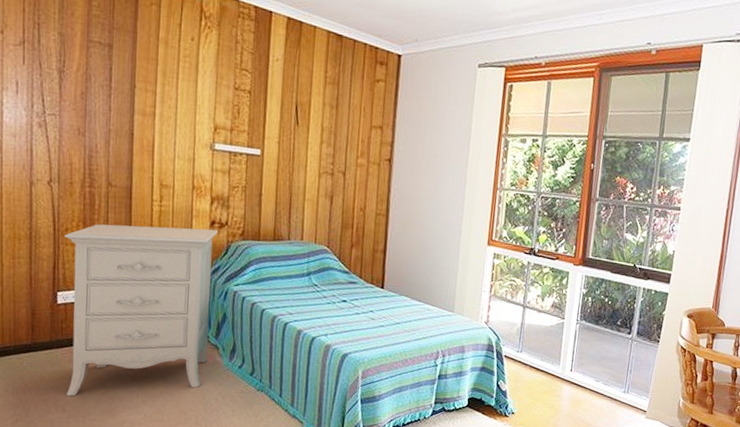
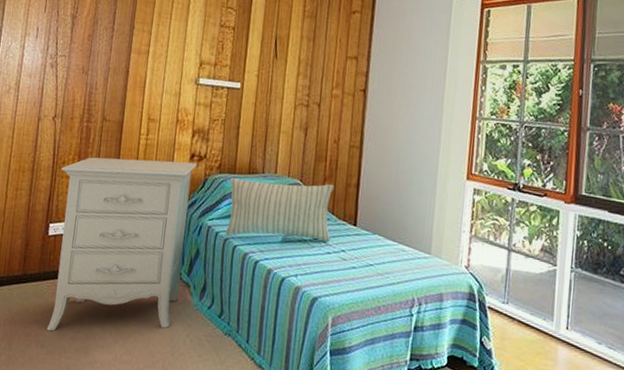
pillow: none [252,244,361,304] -> present [225,177,334,243]

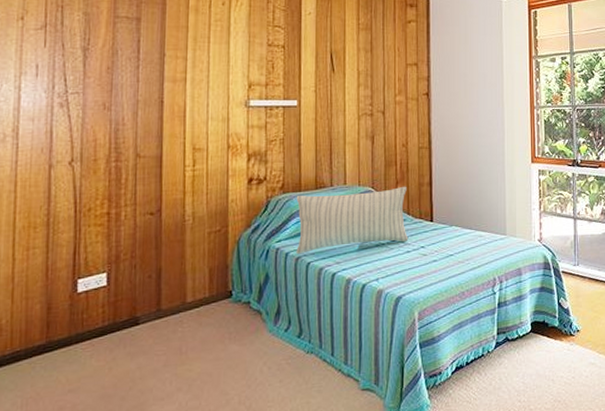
nightstand: present [46,157,197,332] -> none [86,186,257,398]

